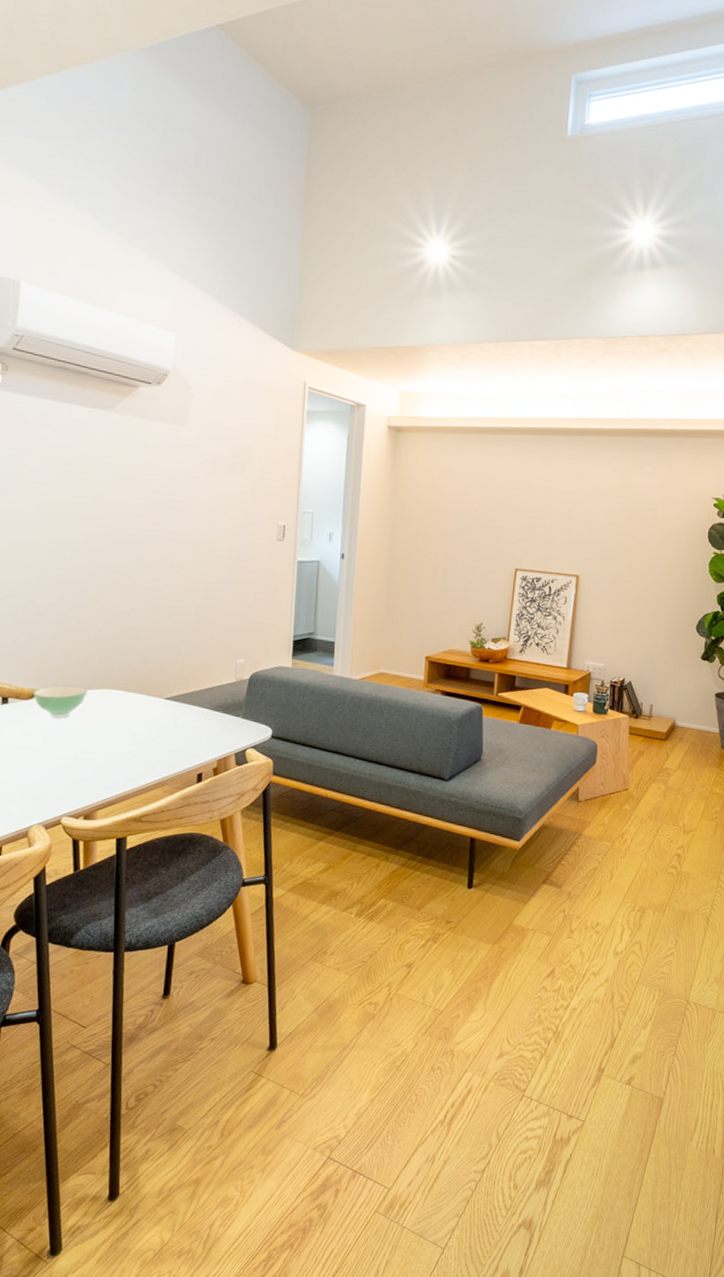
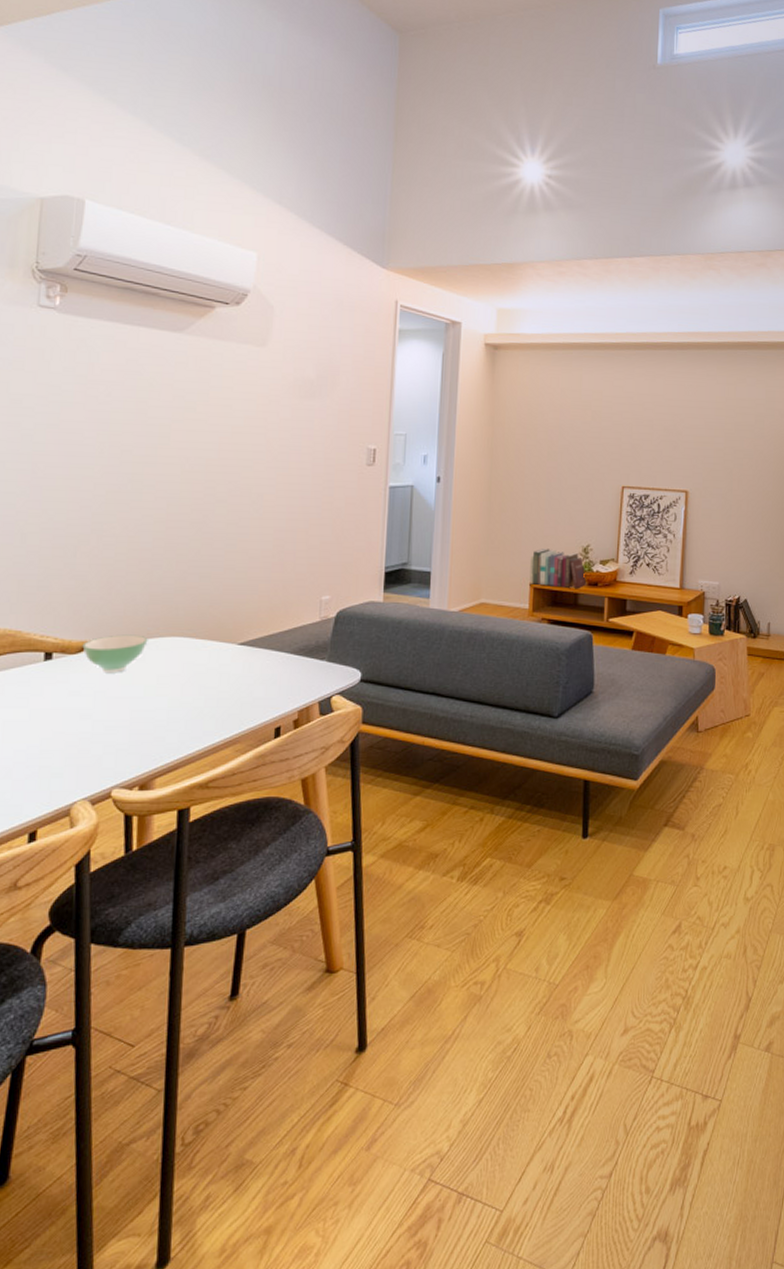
books: none [425,625,479,663] -> present [529,549,587,588]

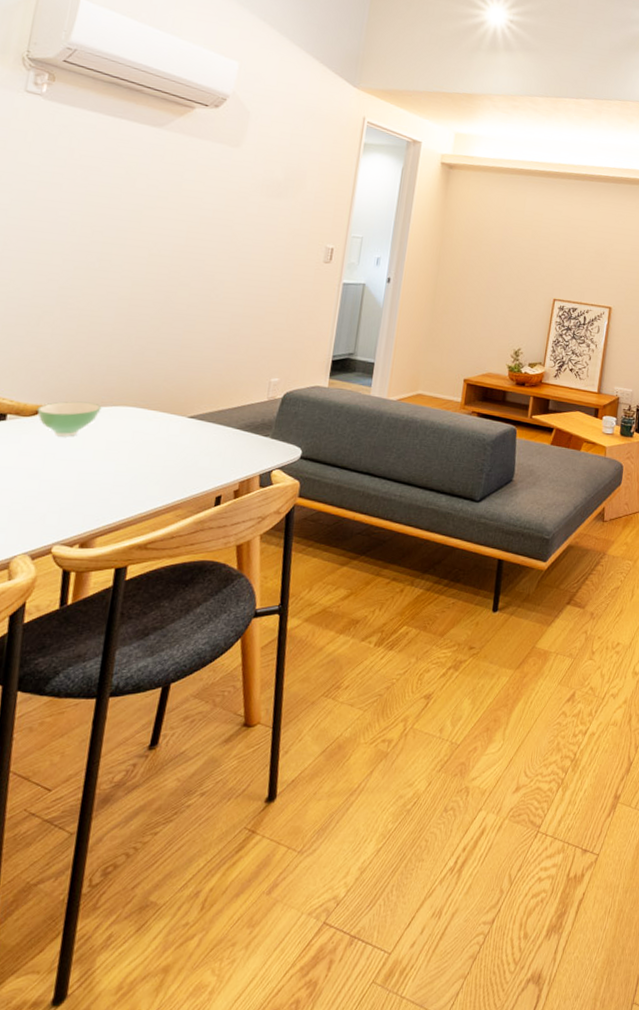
books: present [529,549,587,588] -> none [463,349,515,387]

